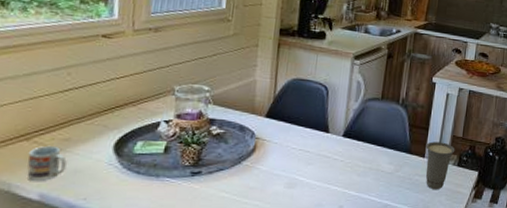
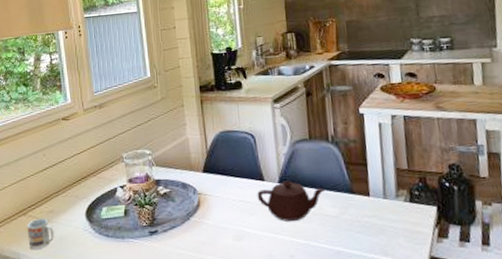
teapot: none [318,135,386,174] -> present [257,180,326,221]
cup: present [425,141,455,190] -> none [368,177,403,232]

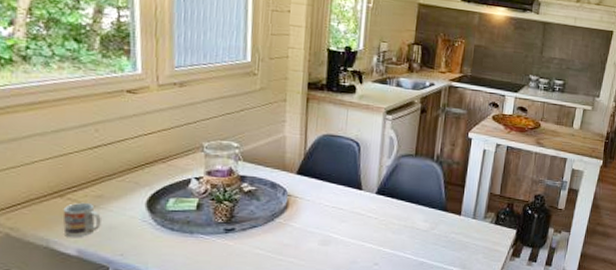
teapot: present [257,180,326,221] -> none [351,192,421,231]

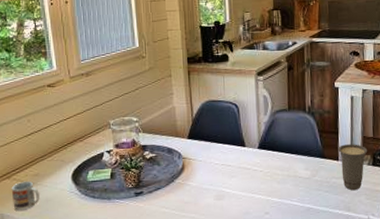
cup: none [462,199,493,248] -> present [338,144,368,191]

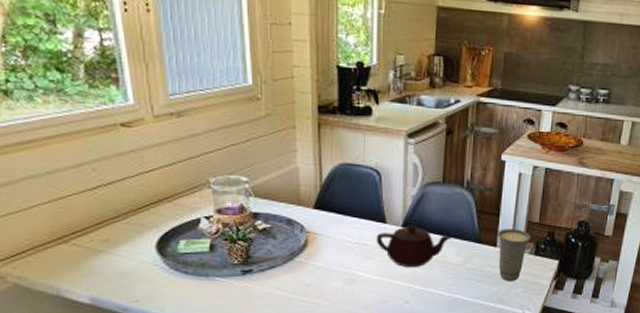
cup: present [11,181,40,210] -> none [69,247,111,284]
teapot: none [238,146,300,183] -> present [376,224,452,267]

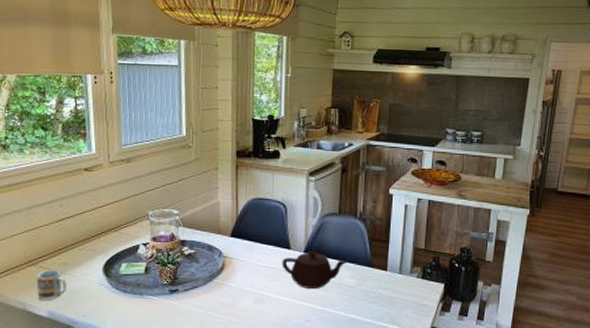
cup: none [69,247,111,284] -> present [36,269,67,300]
cup: present [497,229,532,282] -> none [387,254,418,303]

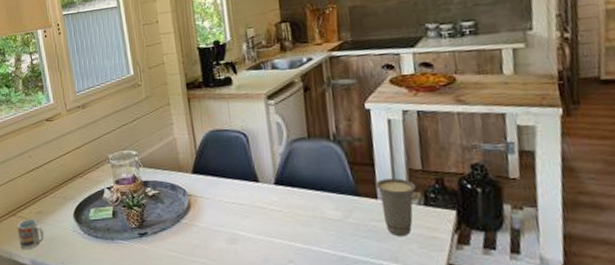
teapot: present [282,250,347,288] -> none [251,181,327,225]
cup: none [387,254,418,303] -> present [375,178,417,237]

